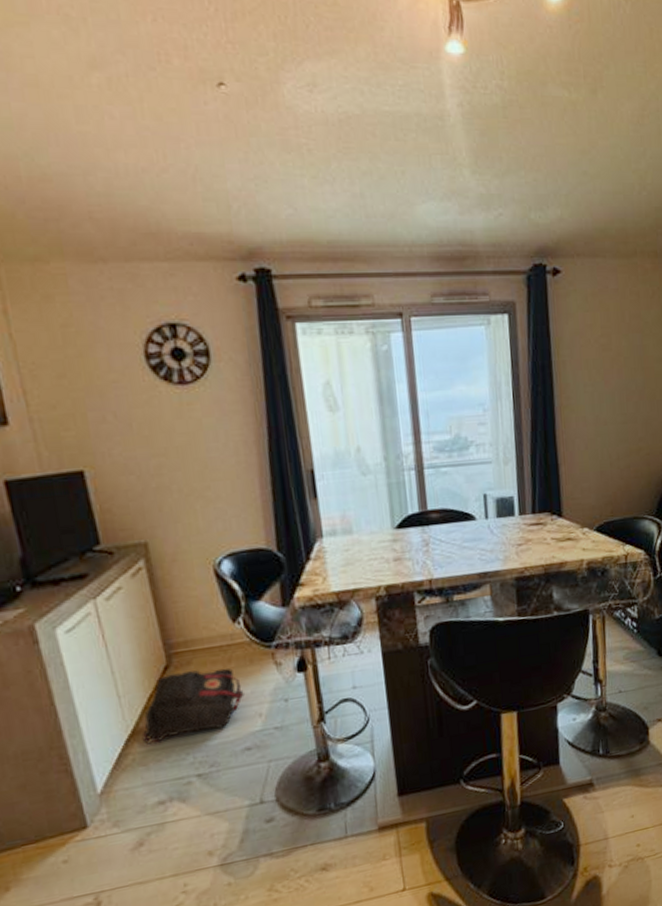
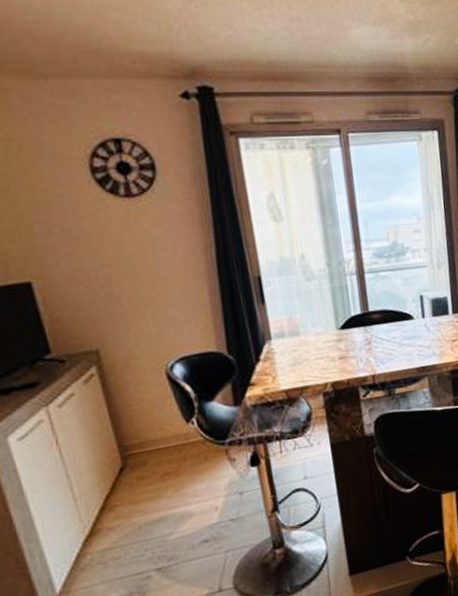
backpack: present [141,669,244,745] -> none [99,466,200,544]

